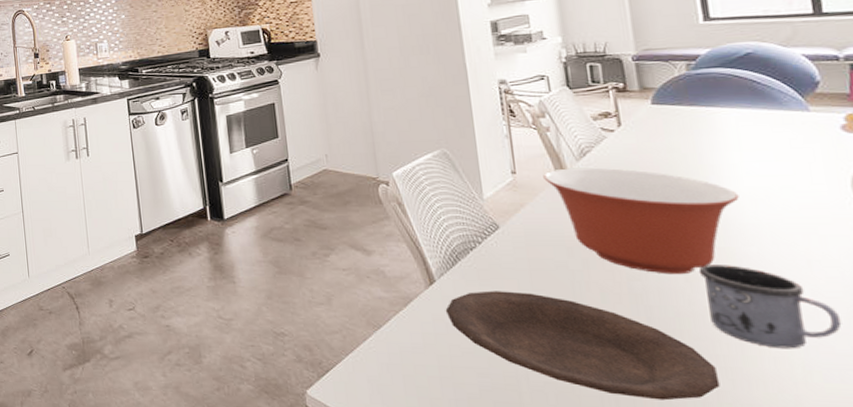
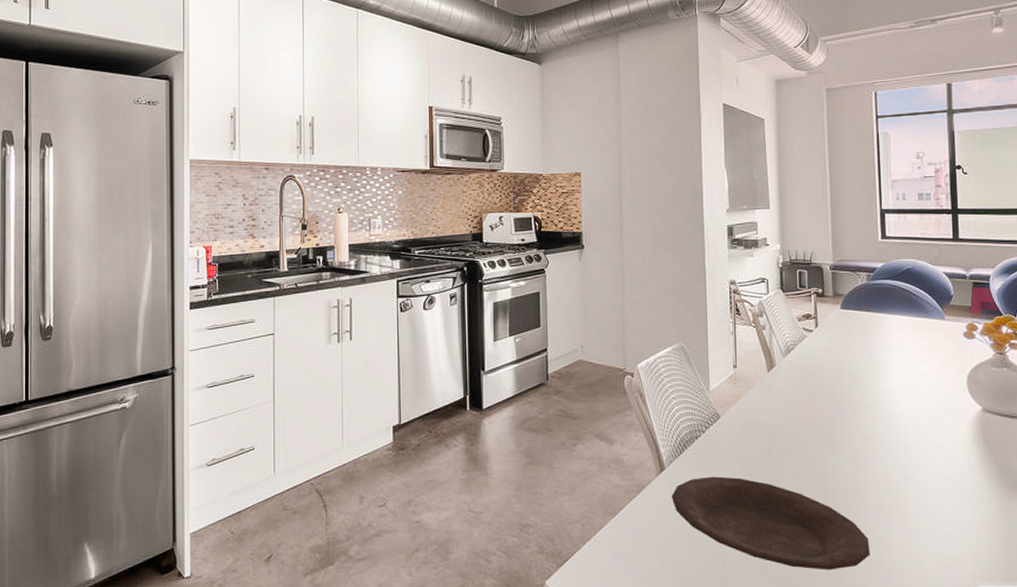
mixing bowl: present [543,167,739,275] -> none [757,363,895,459]
mug: present [698,265,842,349] -> none [863,449,953,520]

